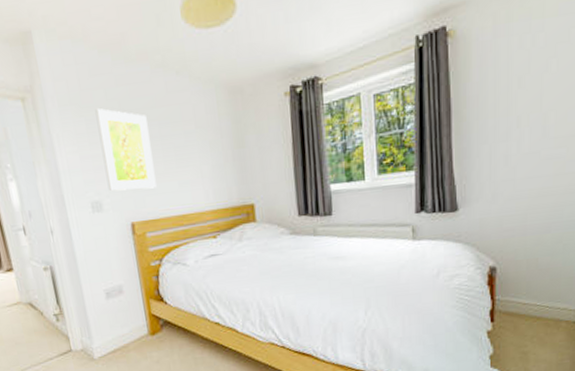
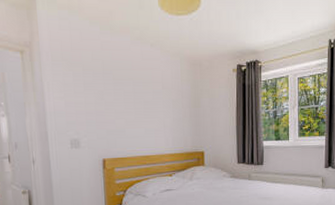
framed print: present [95,108,157,191] -> none [82,66,127,133]

